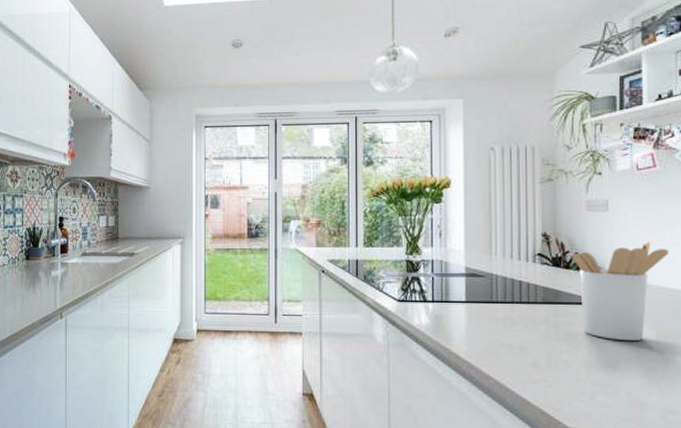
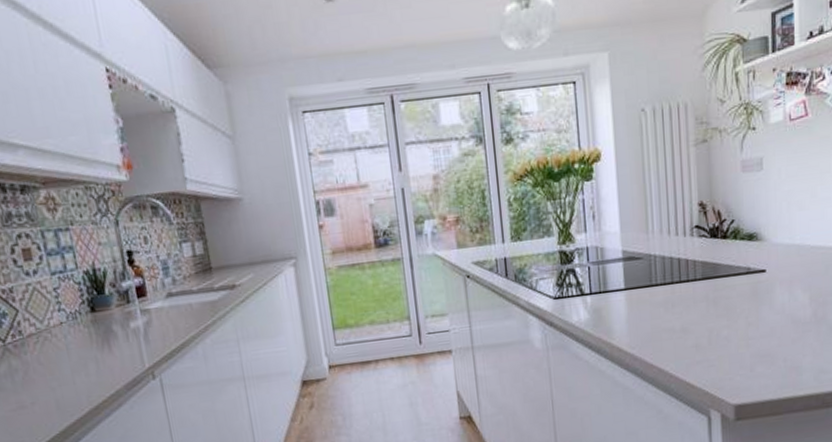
utensil holder: present [571,241,669,342] -> none [728,198,821,308]

